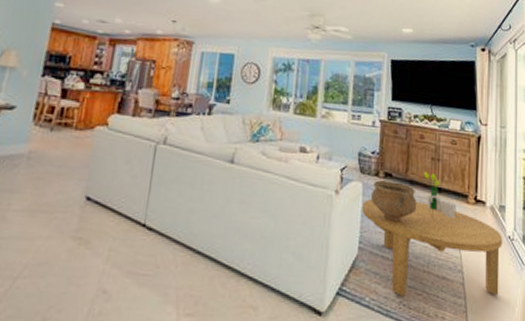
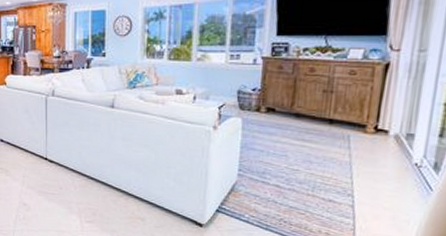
coffee table: present [362,198,503,296] -> none [241,132,407,217]
ceramic pot: present [371,180,417,222] -> none [251,115,304,152]
bouquet: present [424,171,455,219] -> none [313,104,350,149]

